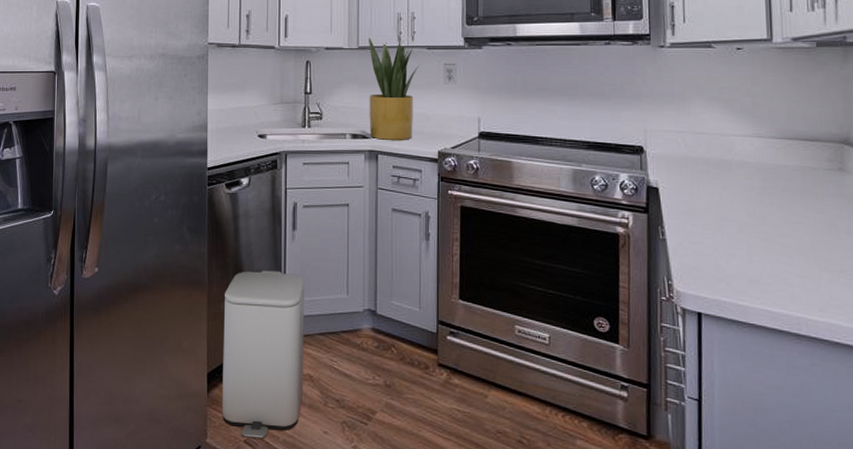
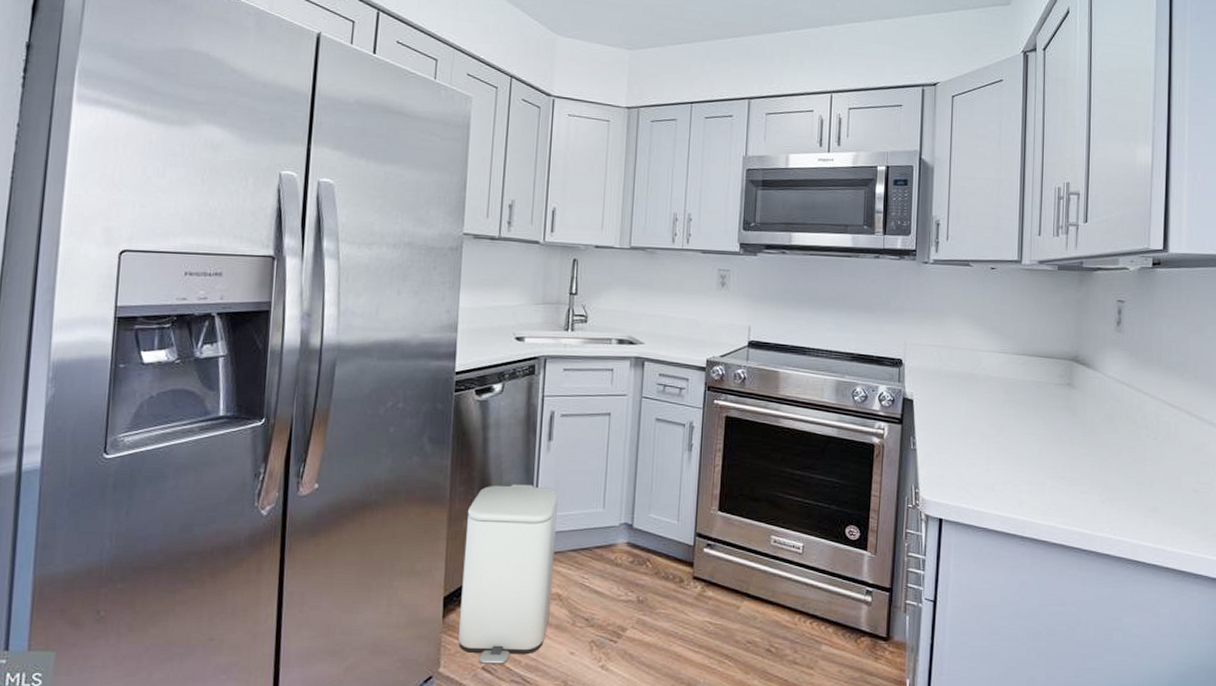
planter: present [369,35,421,140] -> none [637,237,695,347]

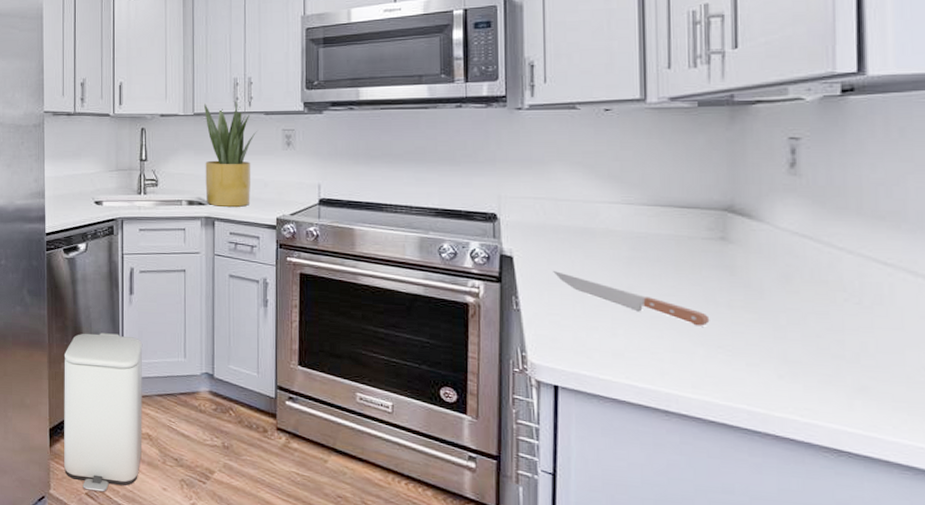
planter: none [637,237,695,347] -> present [204,101,259,207]
kitchen knife: none [944,413,1057,461] -> present [553,271,710,326]

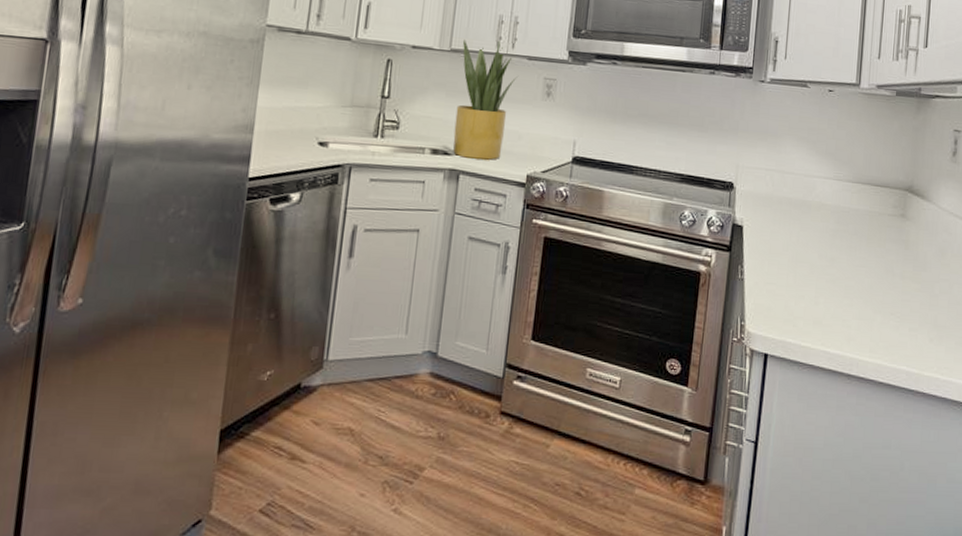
pedal bin: present [63,333,143,493] -> none [233,305,357,508]
kitchen knife: present [553,271,710,326] -> none [774,241,888,295]

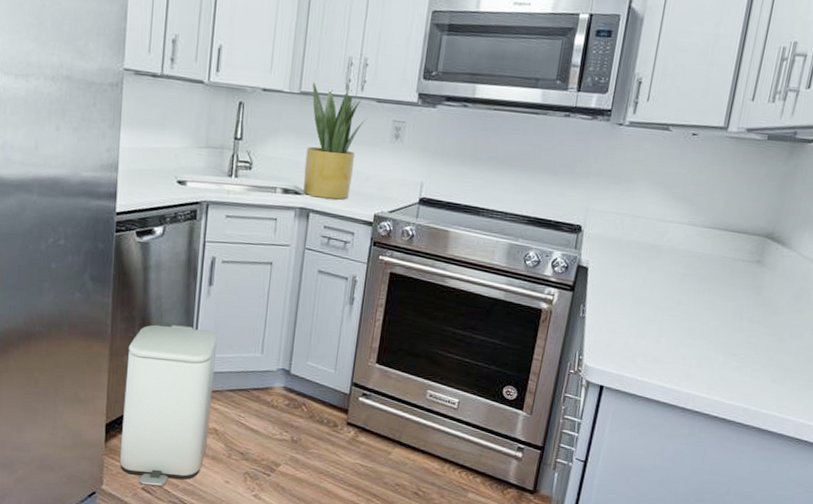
pedal bin: none [233,305,357,508] -> present [119,324,218,487]

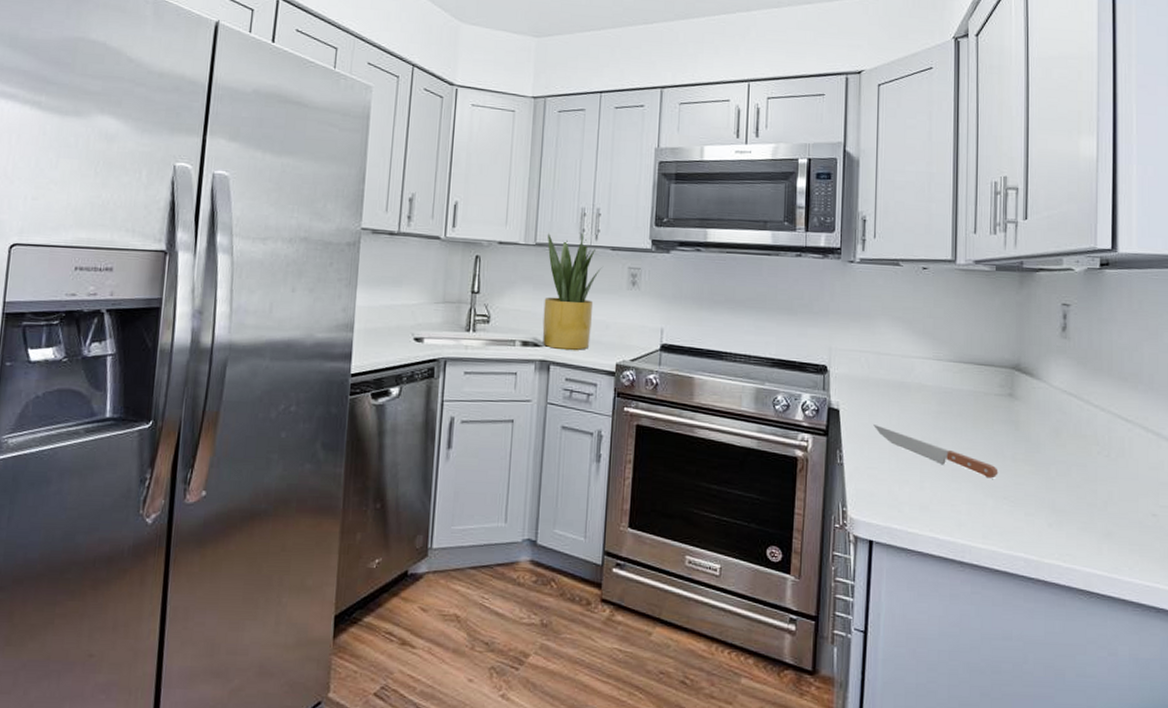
pedal bin: present [119,324,218,487] -> none [348,495,458,692]
kitchen knife: none [619,283,734,337] -> present [873,425,998,479]

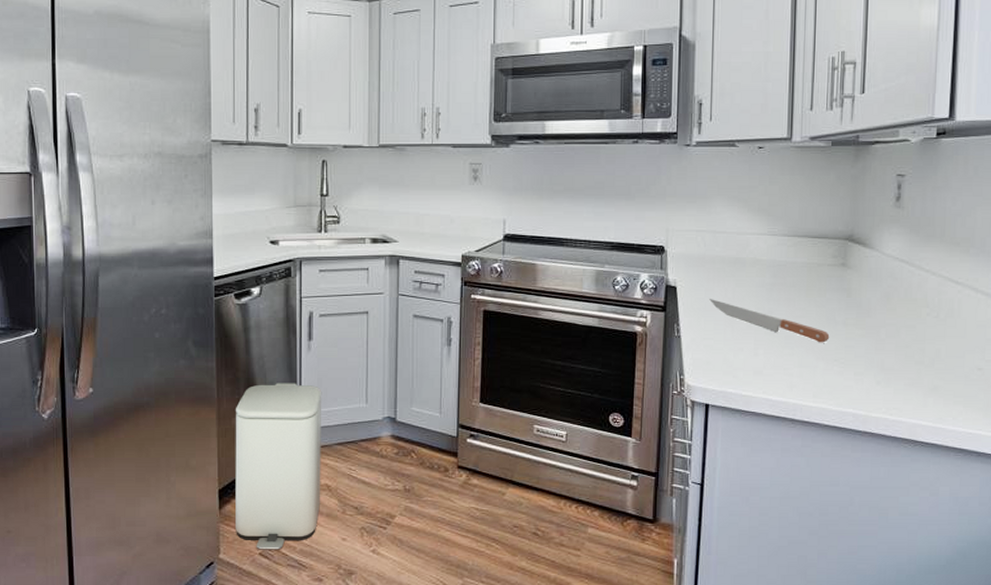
pedal bin: none [348,495,458,692] -> present [234,383,322,551]
planter: present [542,233,604,350] -> none [390,132,446,244]

